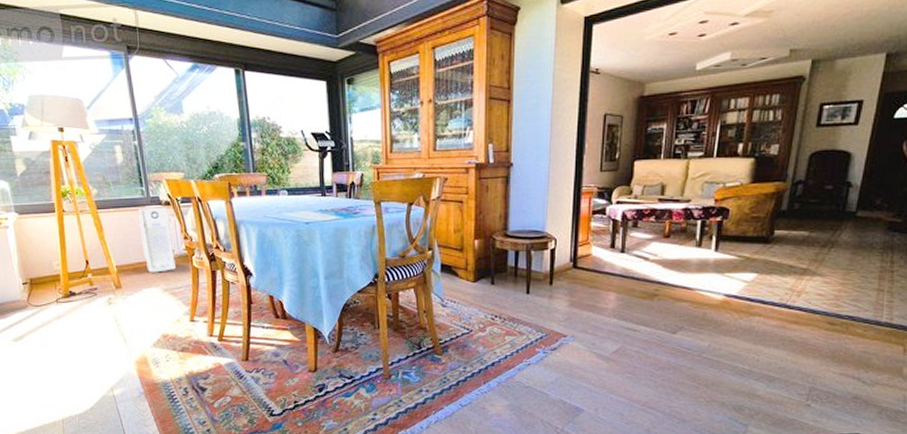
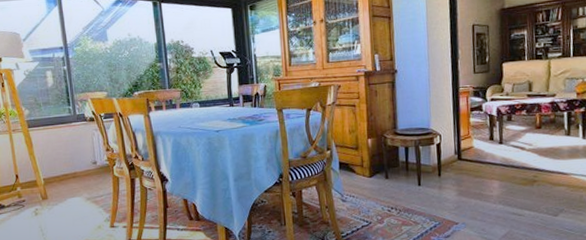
air purifier: present [139,207,176,273] -> none [65,123,98,183]

